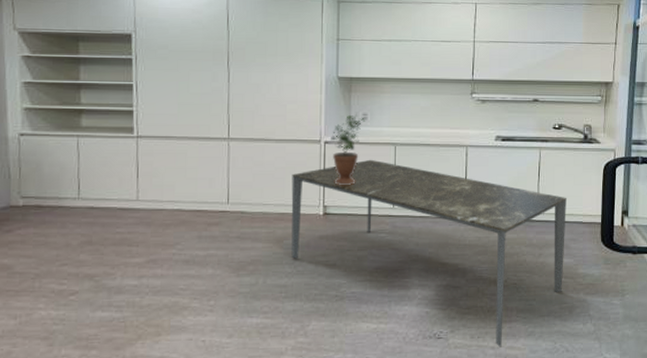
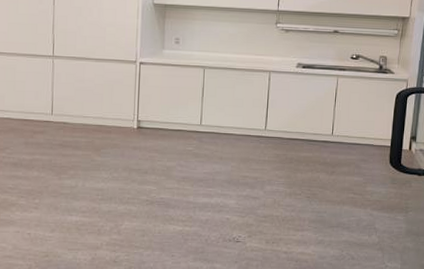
dining table: present [291,159,566,347] -> none [108,80,360,252]
potted plant: present [331,113,366,185] -> none [146,37,178,102]

